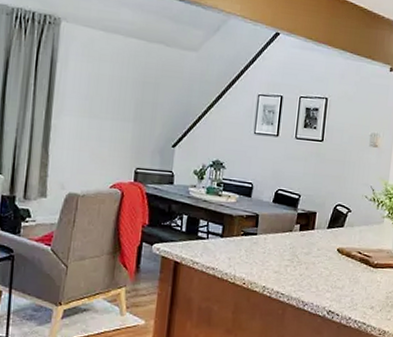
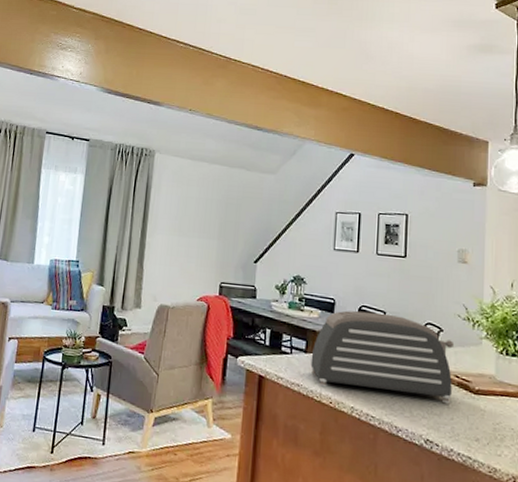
toaster: none [226,194,360,278] -> present [310,310,455,404]

